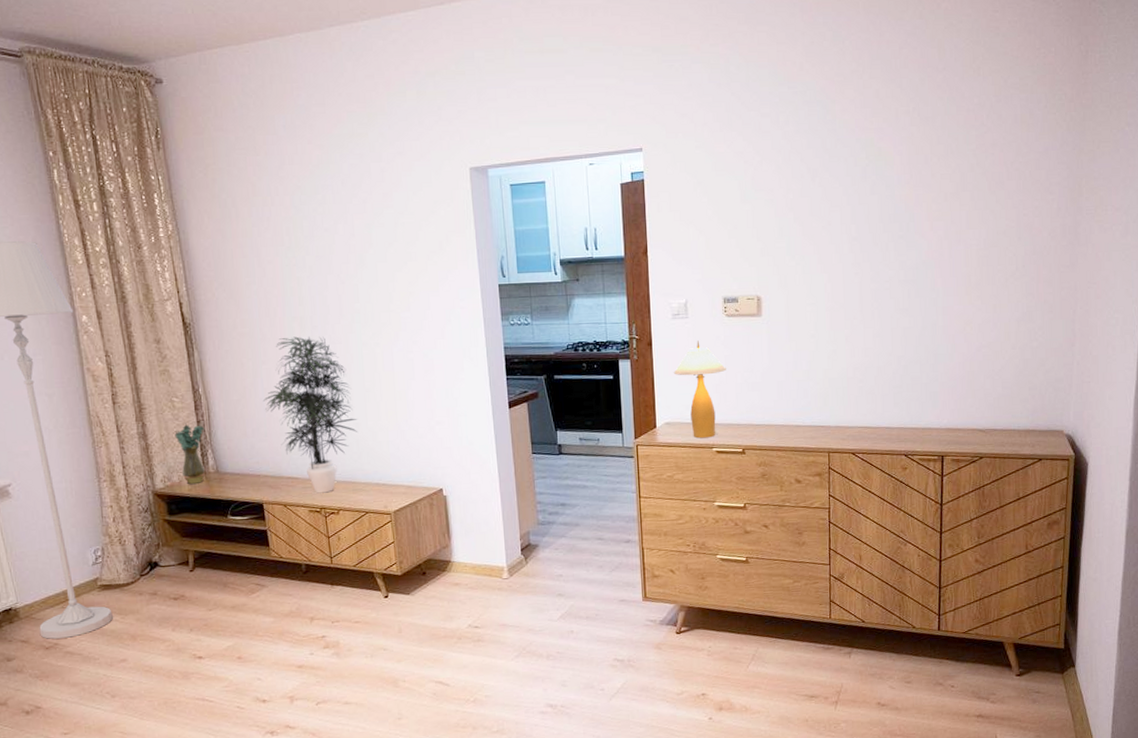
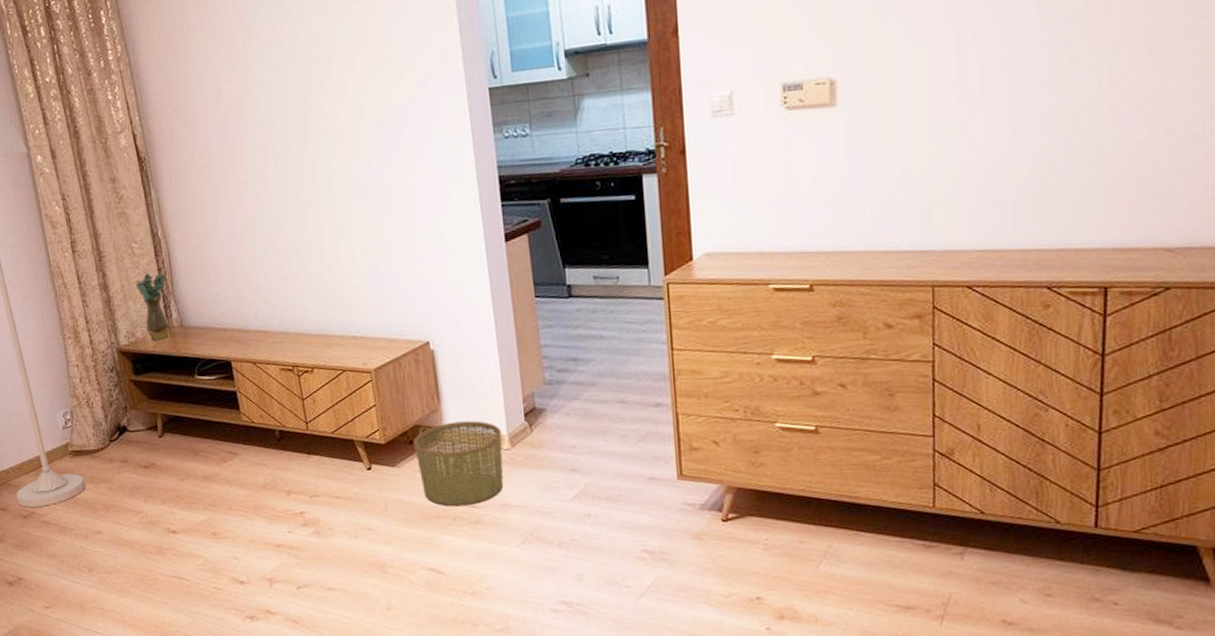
plant: present [263,336,358,494] -> none [226,164,330,349]
basket: none [425,555,503,628] -> present [413,421,504,507]
table lamp: present [673,341,726,439] -> none [714,144,787,273]

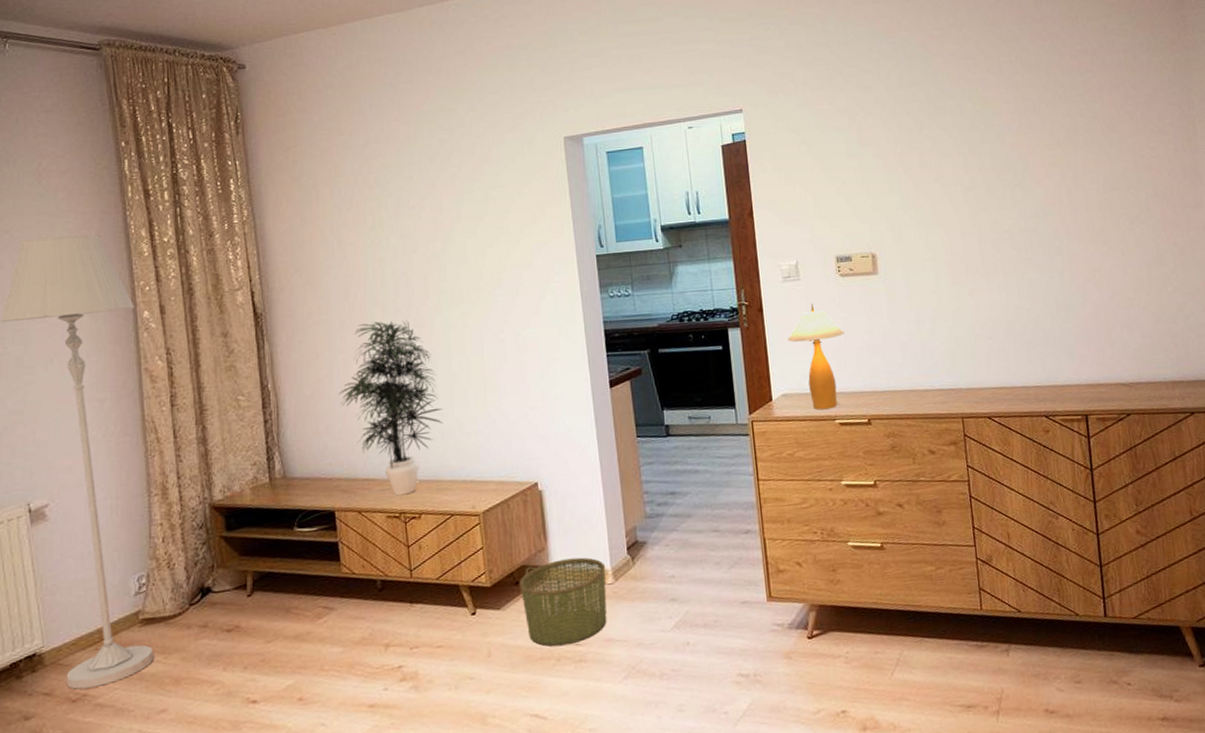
vase: present [136,271,169,340] -> none [238,423,271,493]
plant: none [226,164,330,349] -> present [339,320,443,496]
table lamp: none [714,144,787,273] -> present [787,303,844,410]

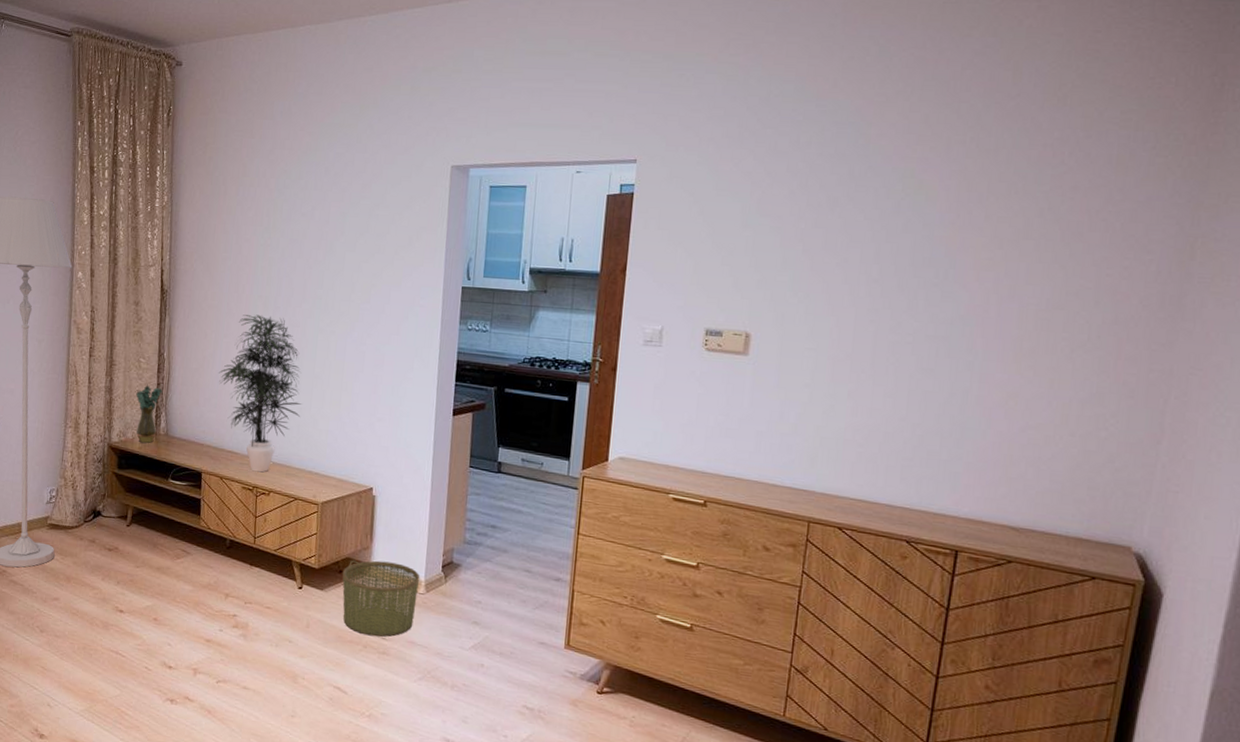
vase: none [238,423,271,493] -> present [136,384,162,443]
table lamp: present [787,303,844,410] -> none [636,373,698,482]

